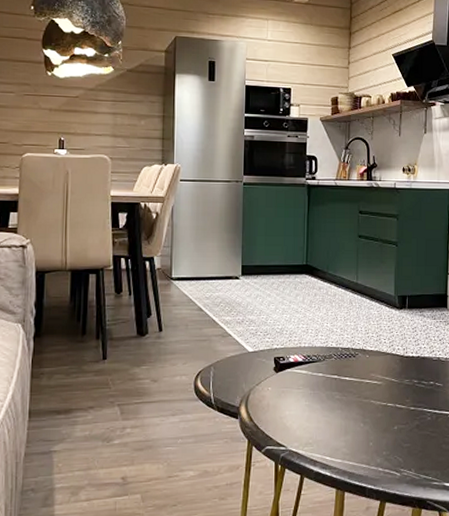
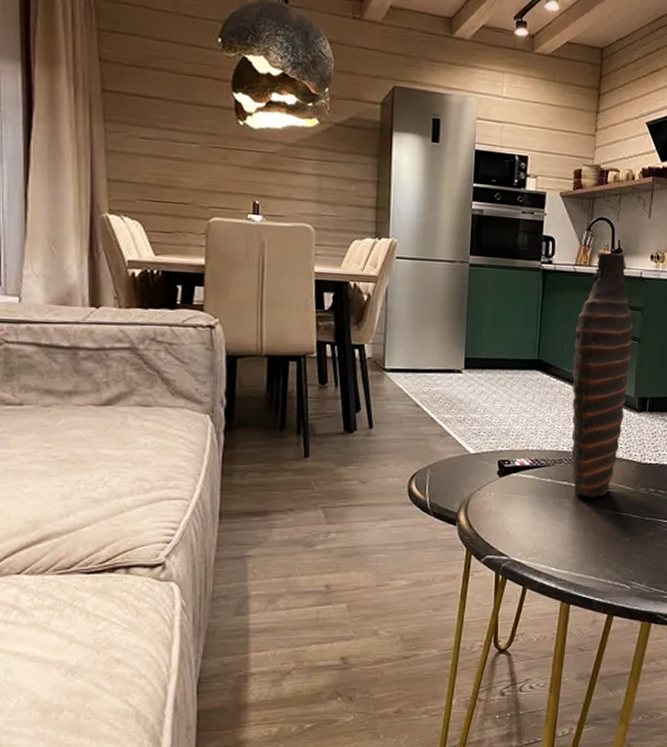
decorative vase: none [338,168,391,390] -> present [571,252,633,498]

